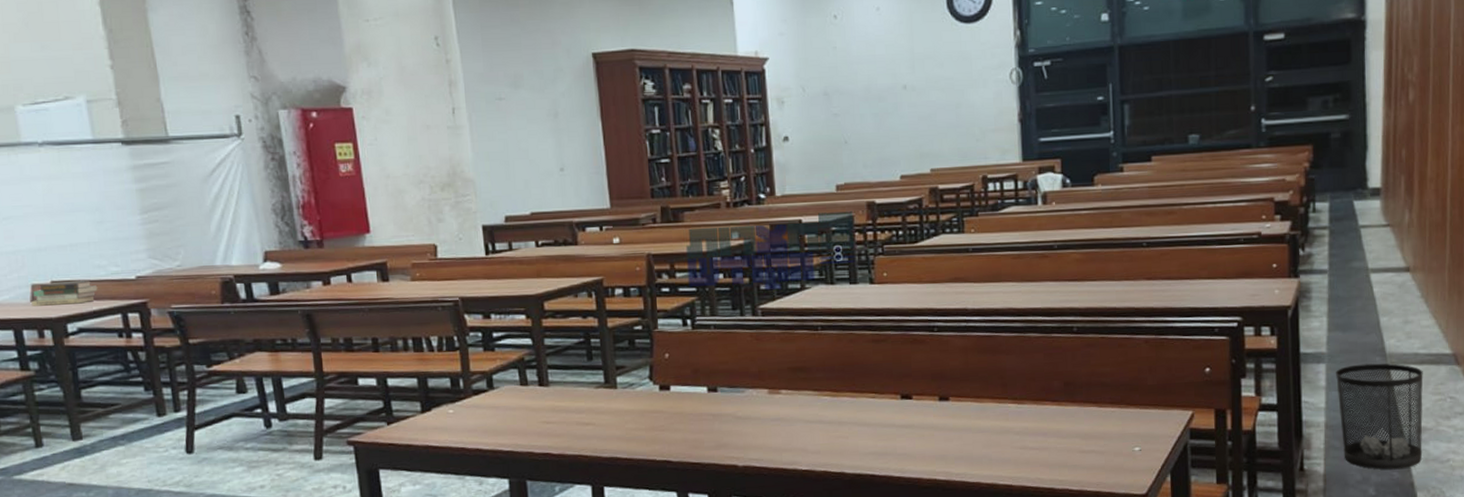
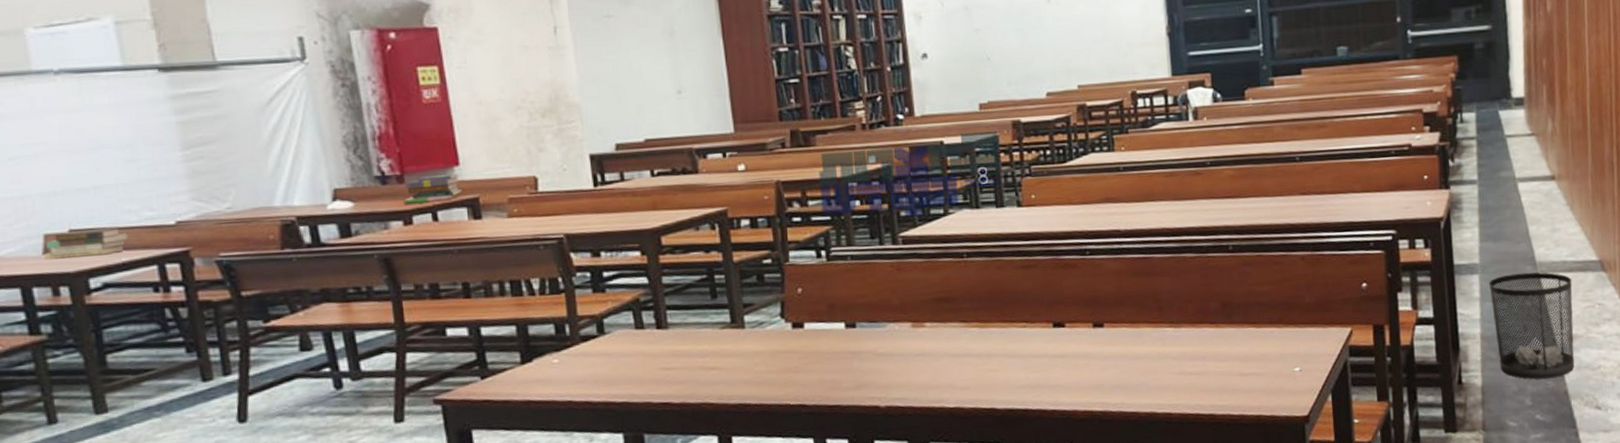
books: none [323,241,373,268] -> present [403,174,463,206]

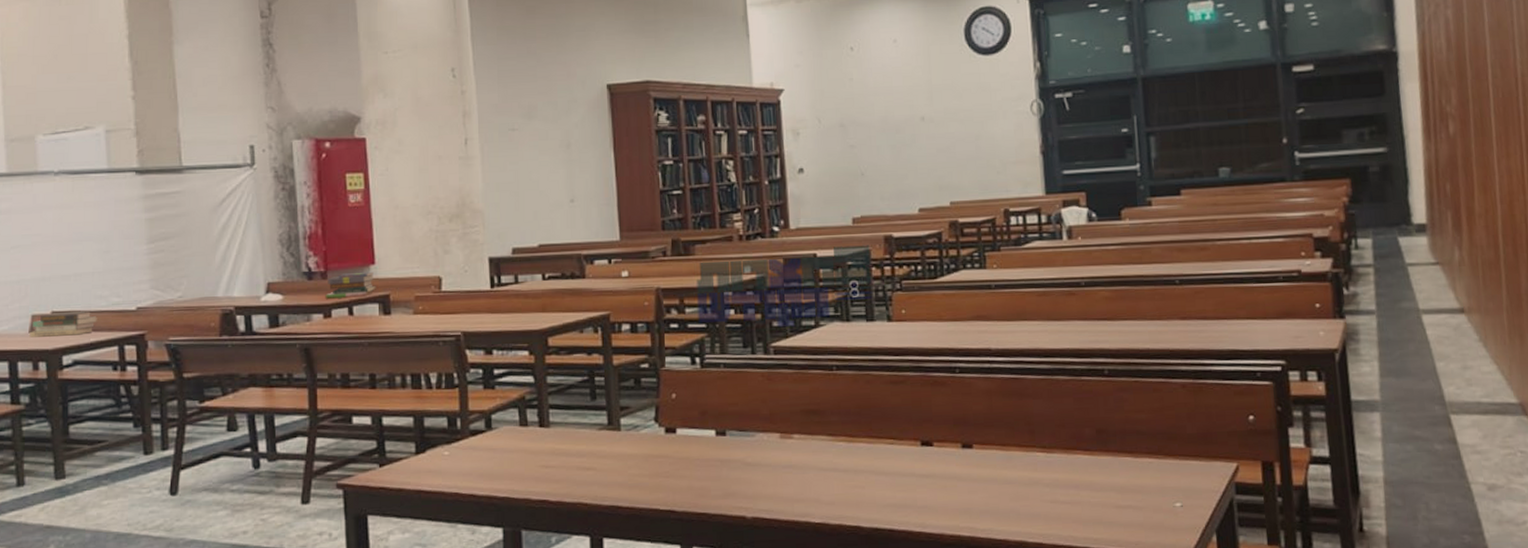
waste bin: present [1489,272,1575,379] -> none [1392,412,1495,532]

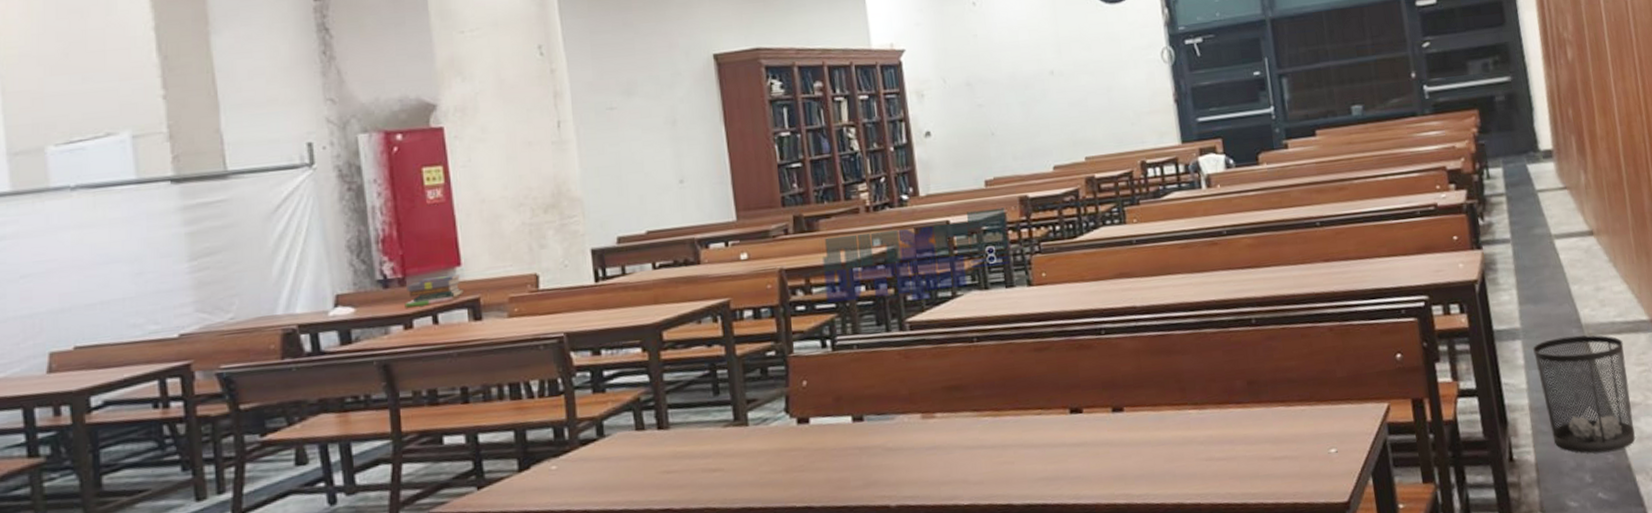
books: present [30,311,97,337] -> none [48,343,131,379]
waste bin: none [1392,412,1495,532] -> present [1533,335,1635,453]

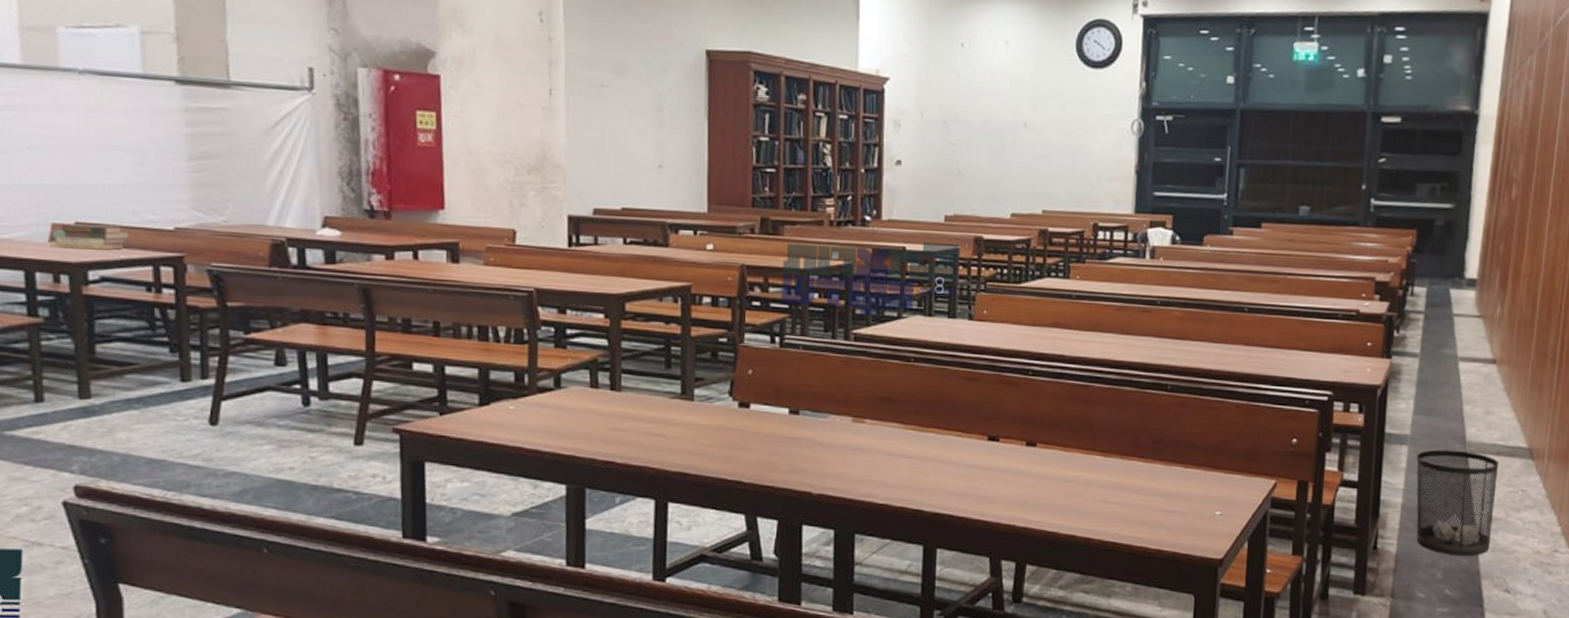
books: none [48,343,131,379] -> present [49,224,129,250]
books: present [404,275,464,309] -> none [388,216,445,243]

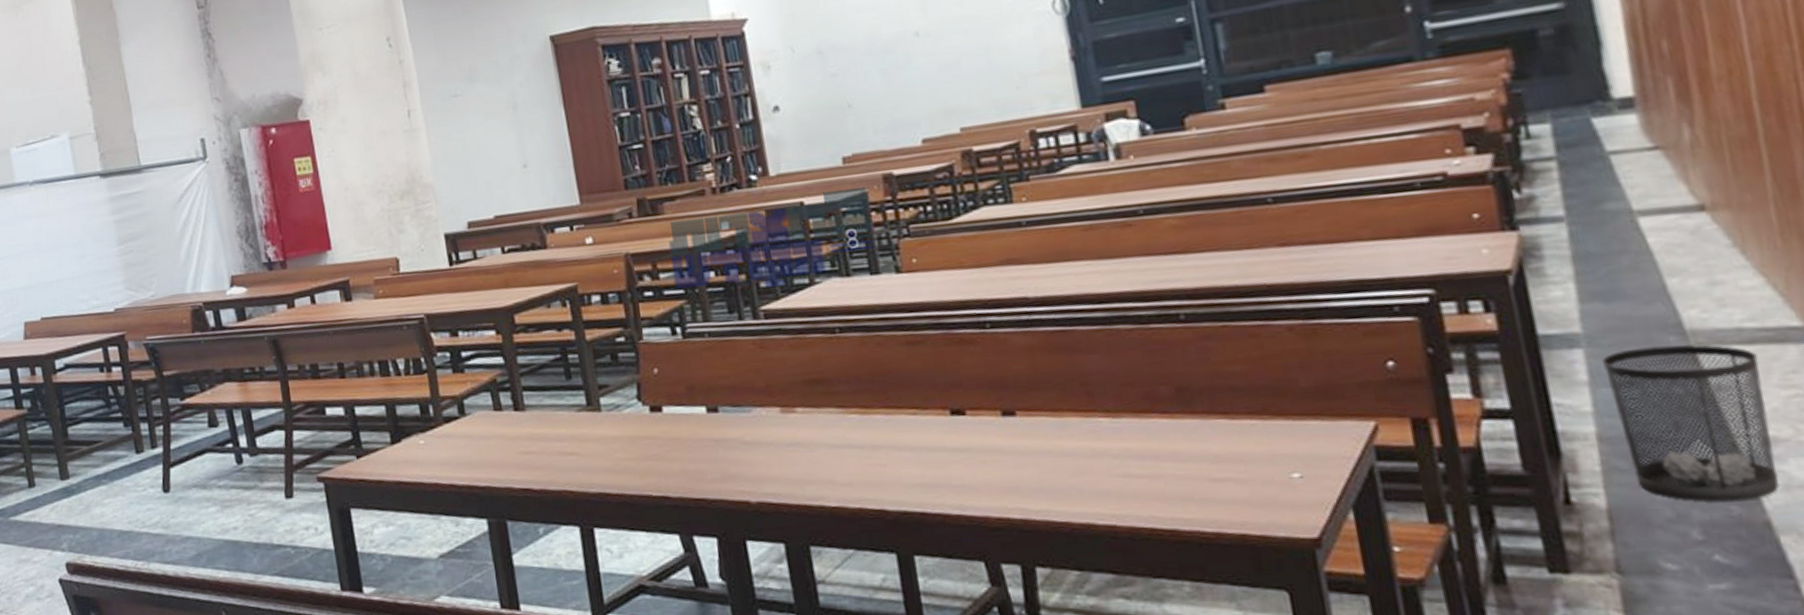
books: present [49,224,129,250] -> none [24,315,81,344]

